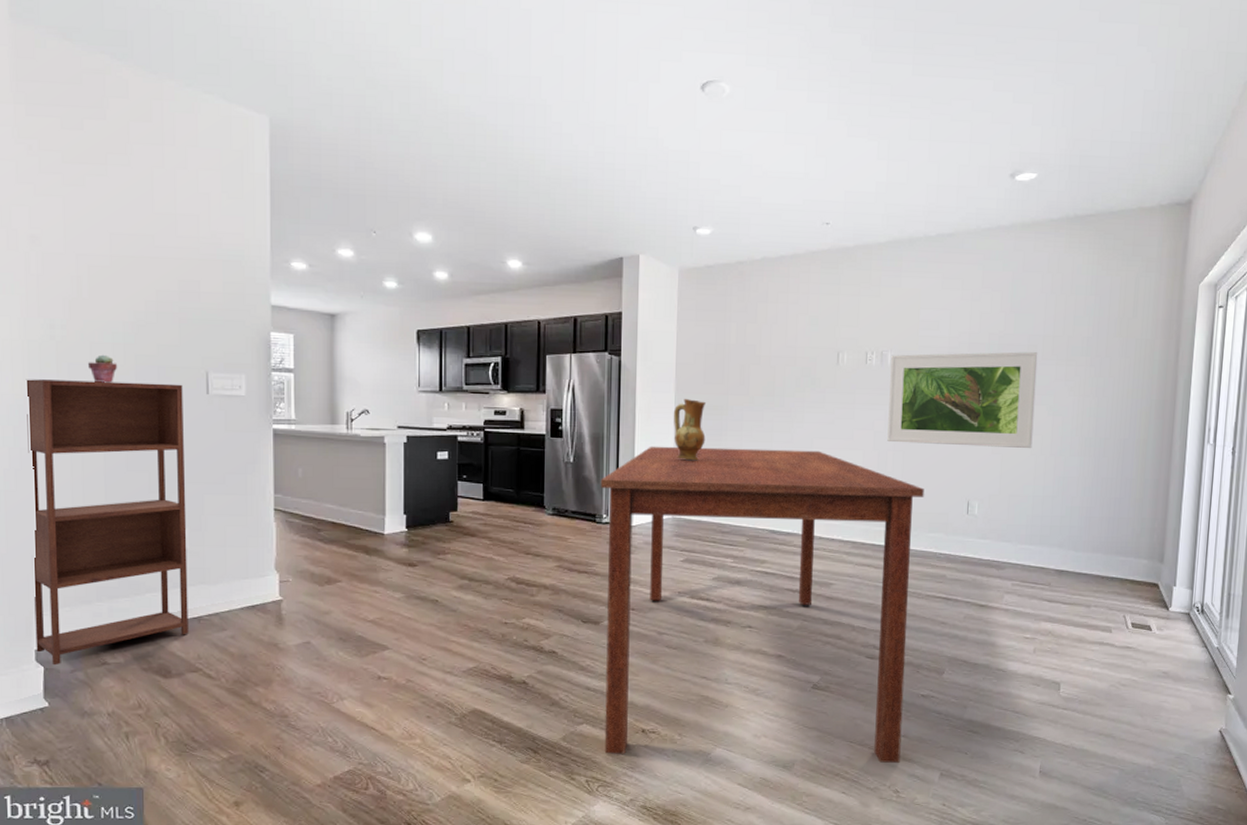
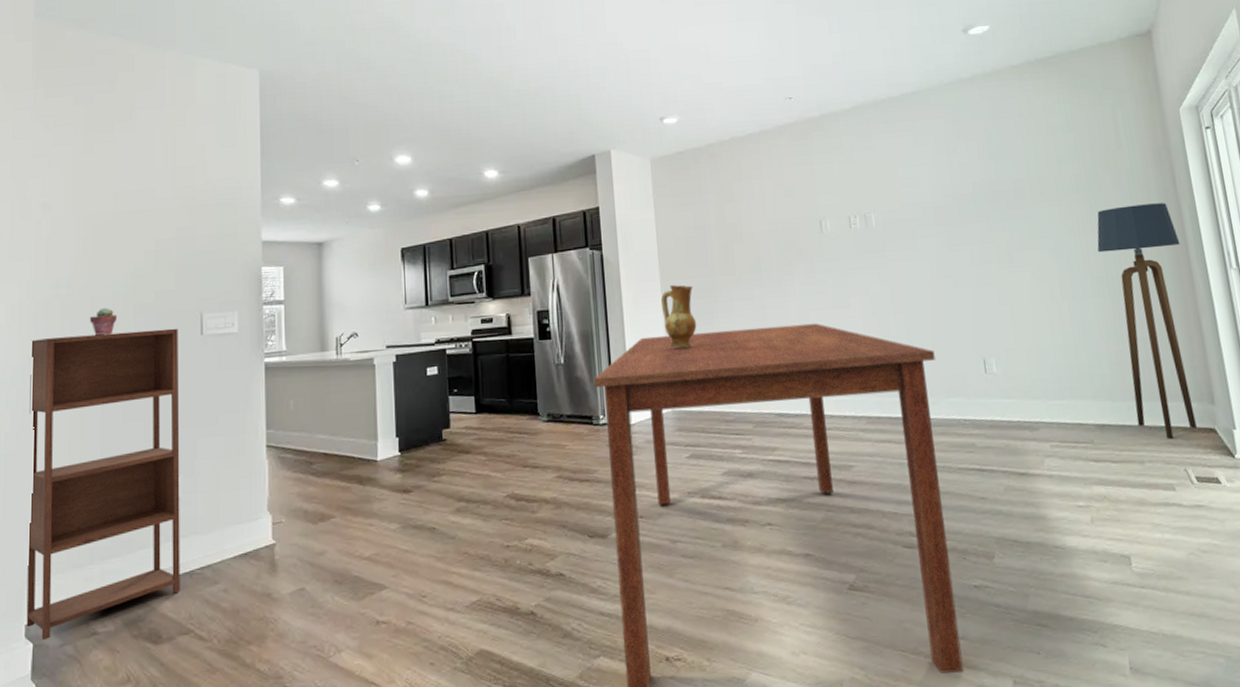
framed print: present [887,352,1038,449] -> none [875,196,1041,306]
floor lamp: none [1092,373,1169,589] -> present [1097,203,1197,439]

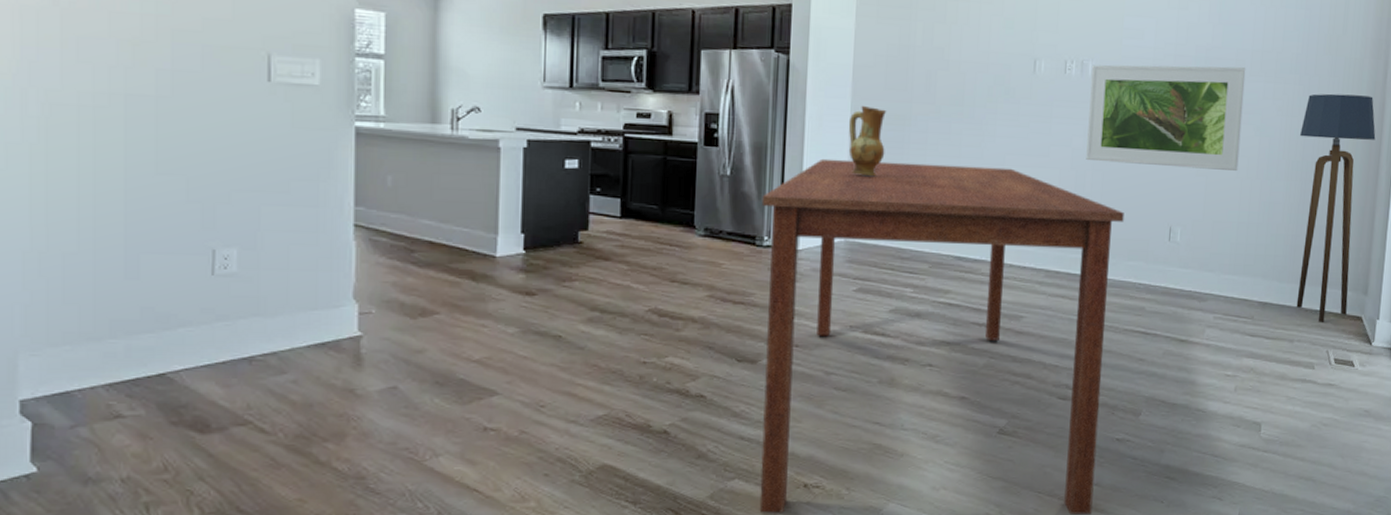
shelving unit: present [26,328,180,641] -> none [16,54,237,420]
potted succulent: present [89,307,118,336] -> none [104,27,147,64]
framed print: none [875,196,1041,306] -> present [1086,64,1246,172]

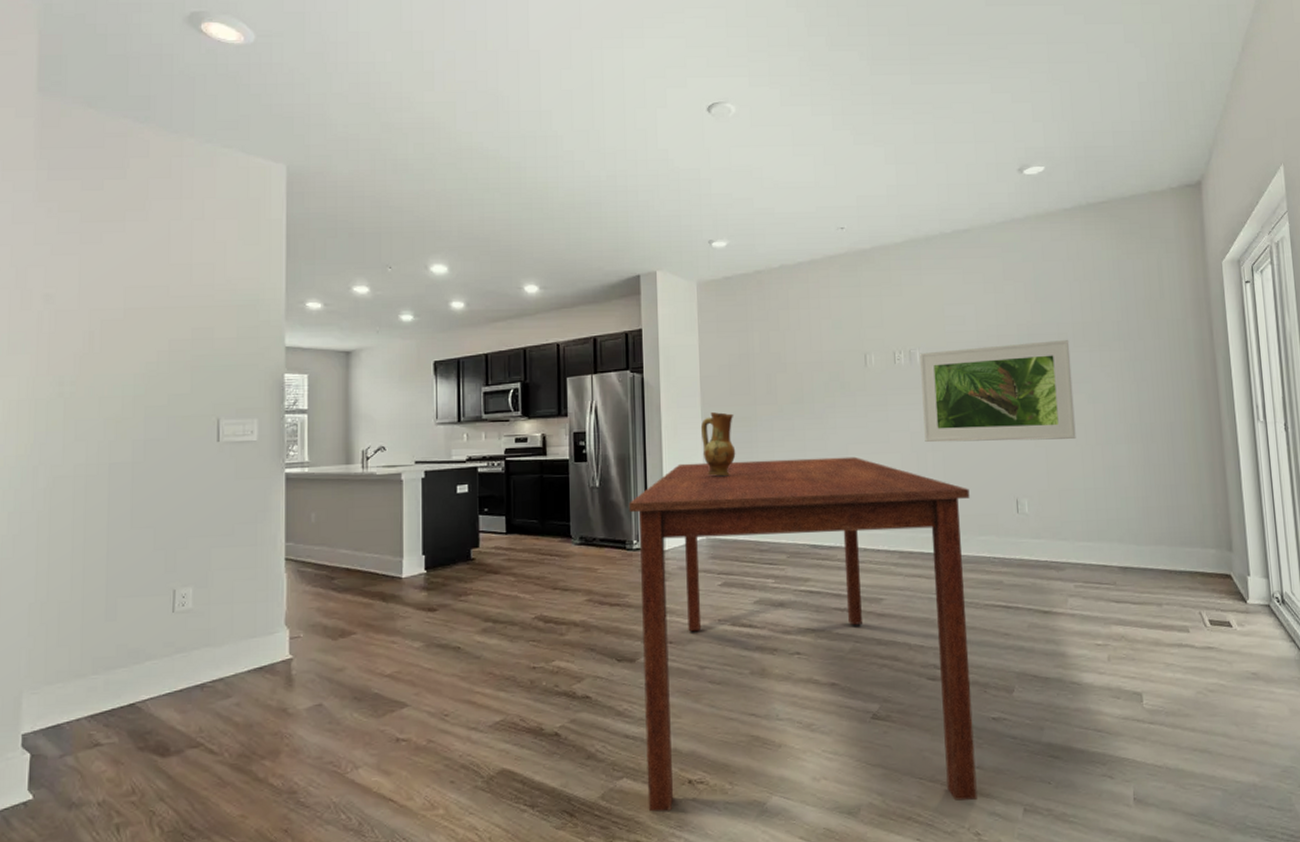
floor lamp: present [1296,93,1376,322] -> none [1133,354,1214,583]

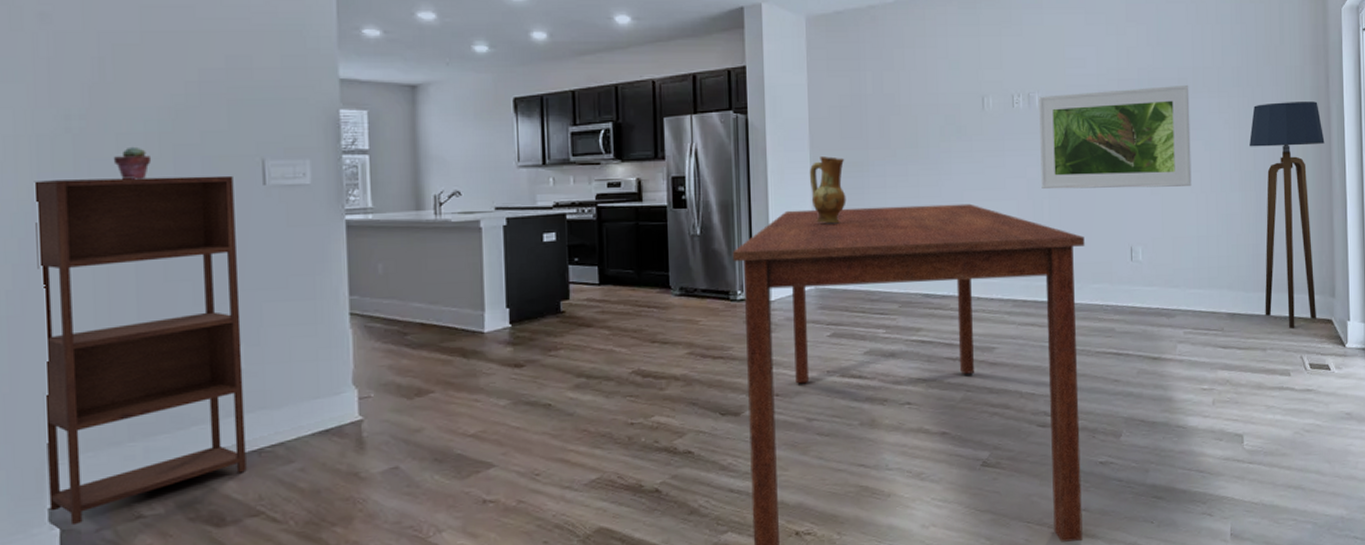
shelving unit: none [23,433,193,751] -> present [34,175,247,526]
potted succulent: none [95,408,127,438] -> present [113,146,152,180]
floor lamp: none [1133,354,1214,583] -> present [1249,101,1325,328]

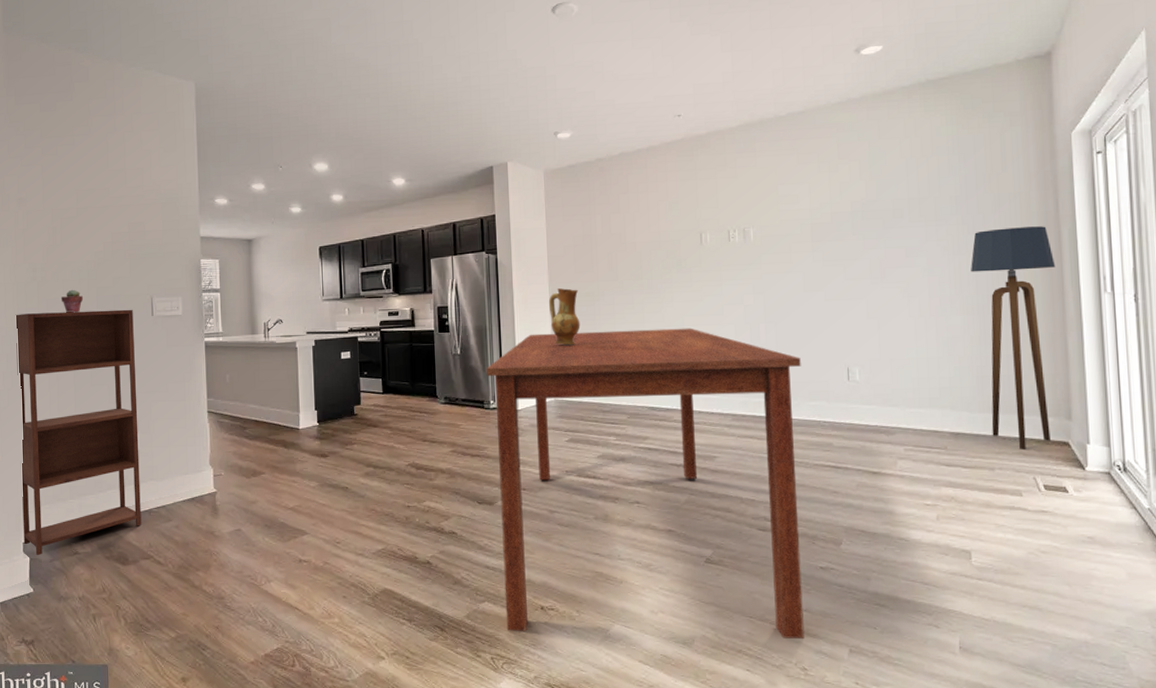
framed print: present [1039,85,1192,190] -> none [754,216,910,315]

